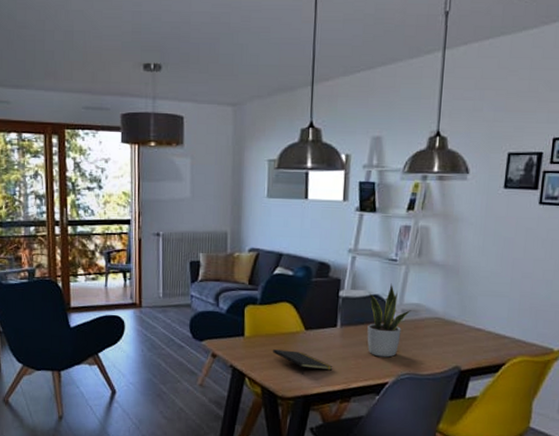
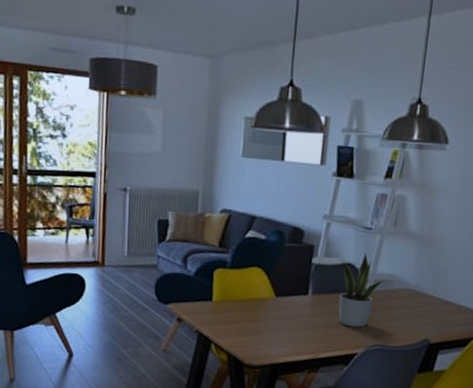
notepad: present [273,349,333,375] -> none [241,315,302,343]

